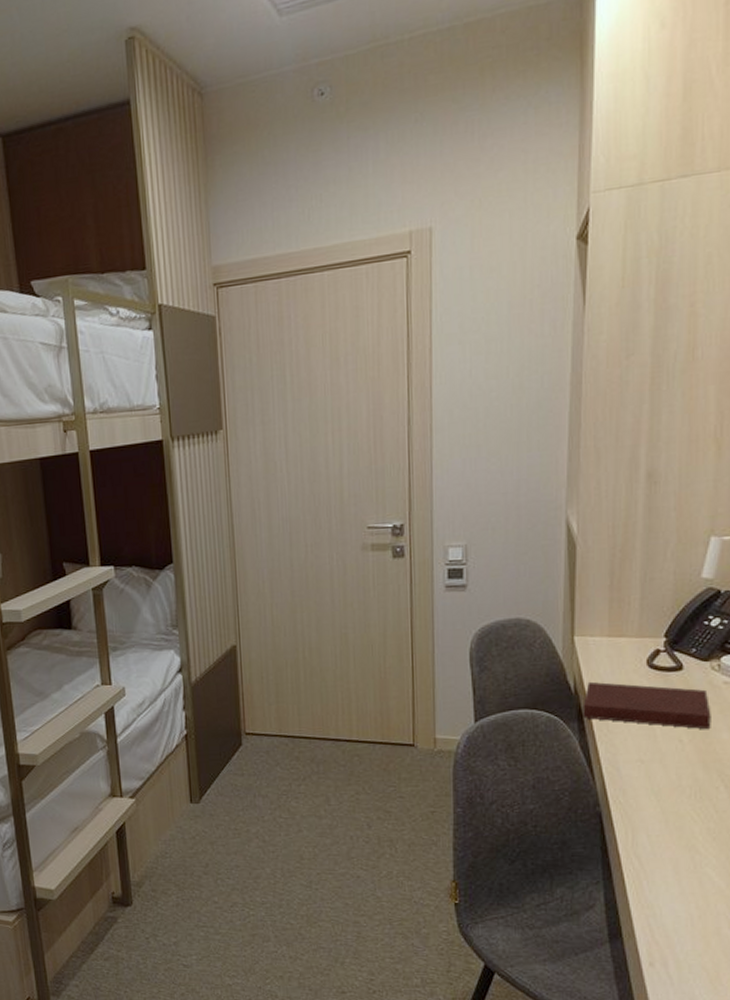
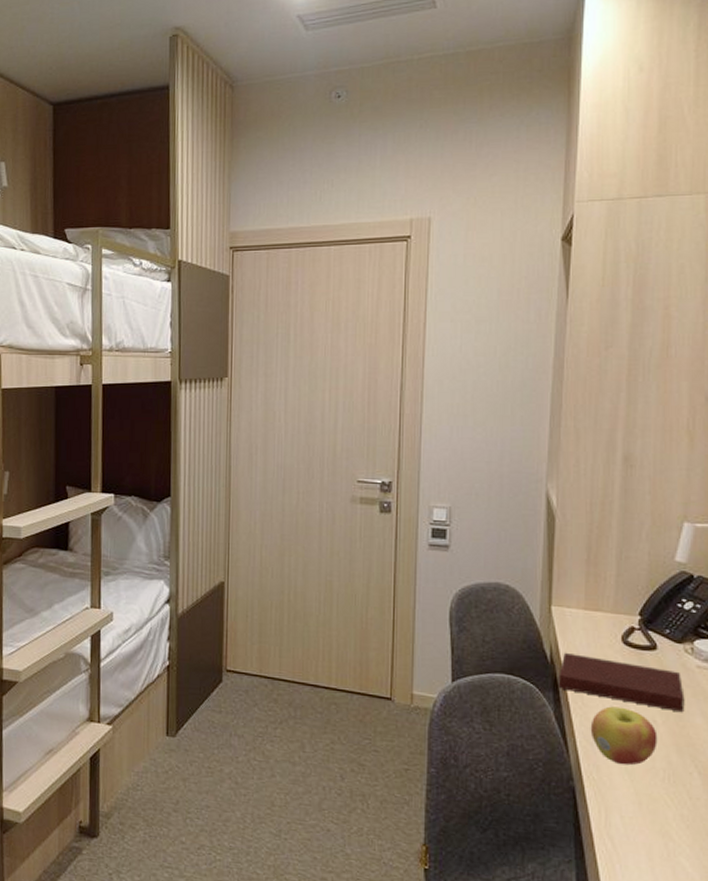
apple: none [616,730,684,786] -> present [590,706,658,766]

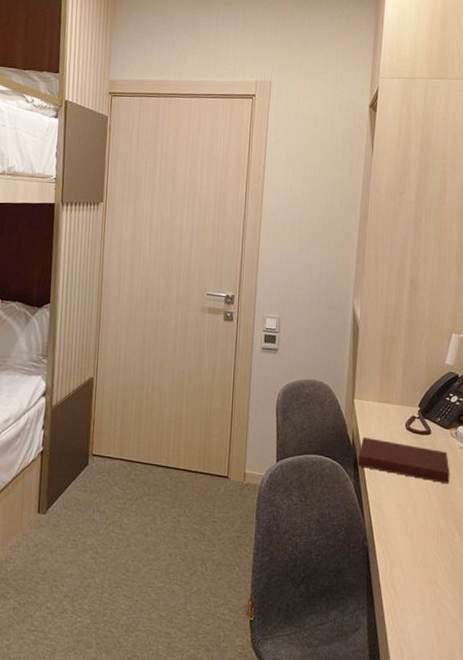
apple: present [590,706,658,766] -> none [380,480,430,528]

